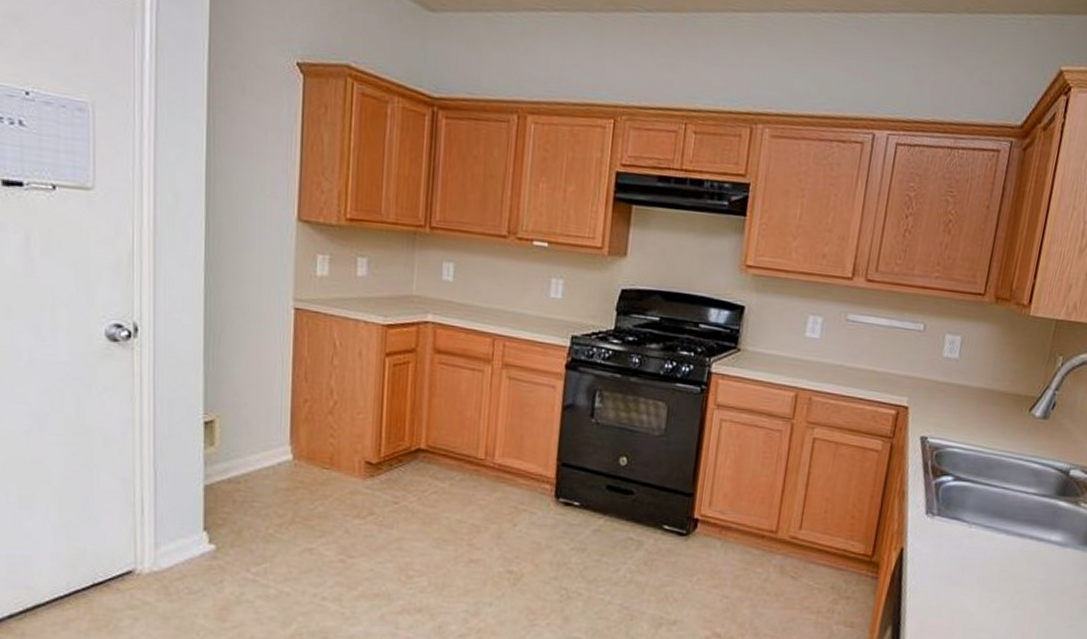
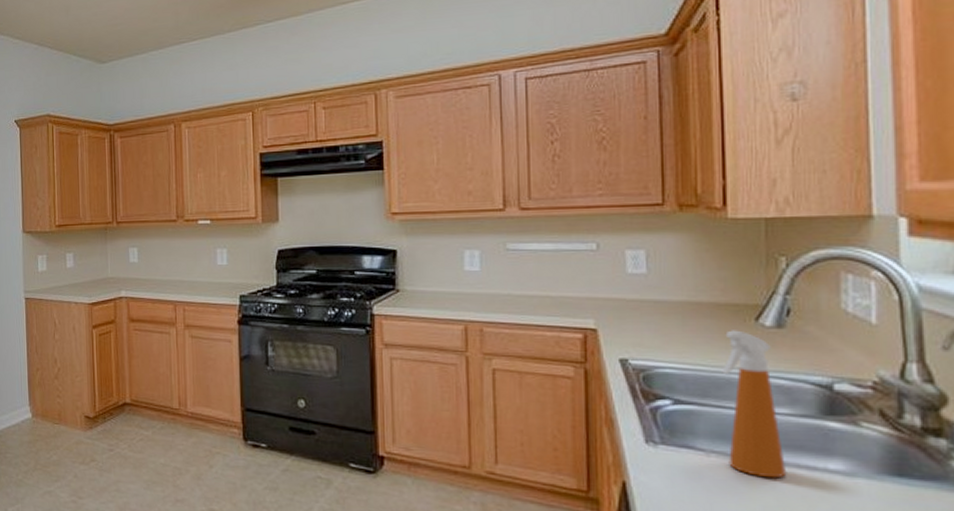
spray bottle: none [983,417,1035,547] -> present [722,330,787,479]

